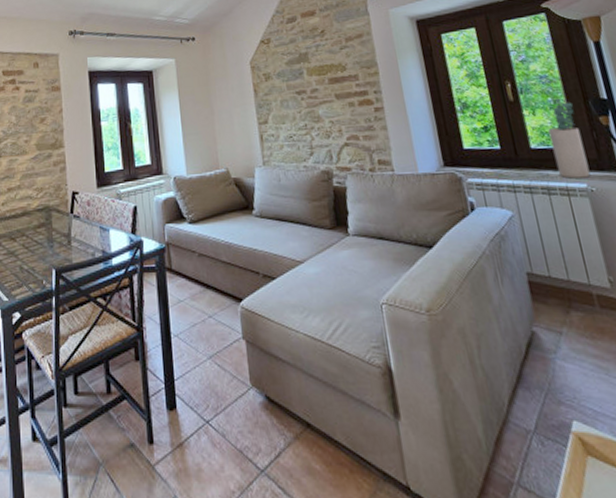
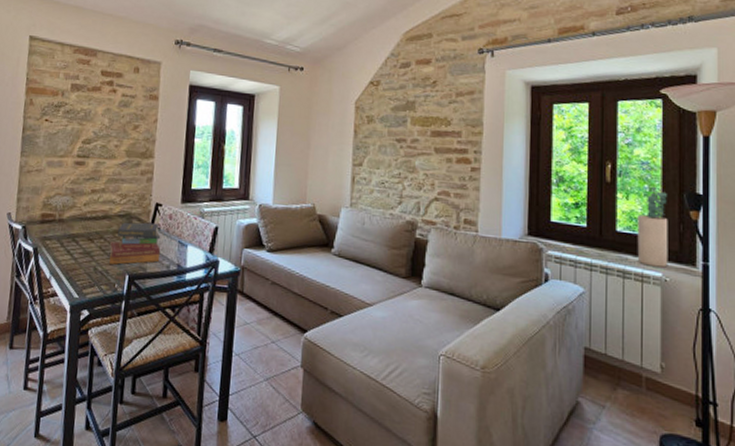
books: none [33,212,84,261] -> present [109,222,161,265]

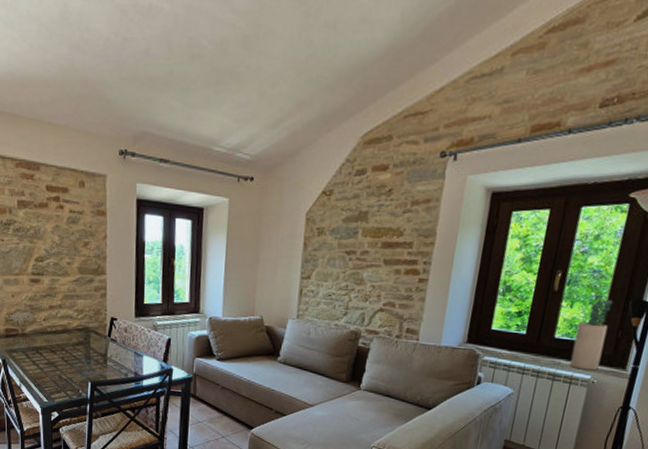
books: present [109,222,161,265] -> none [71,335,119,373]

